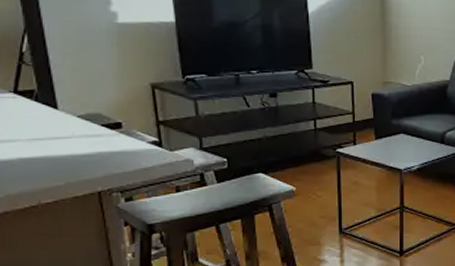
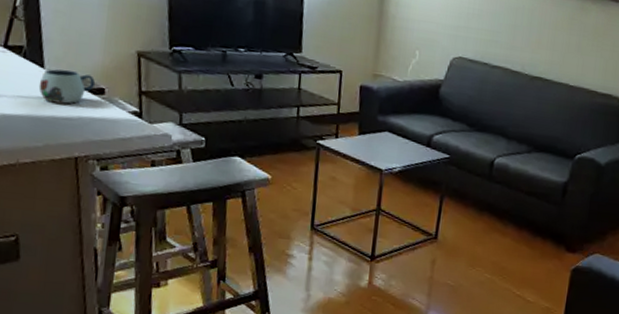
mug: none [54,109,110,142] -> present [38,69,95,104]

